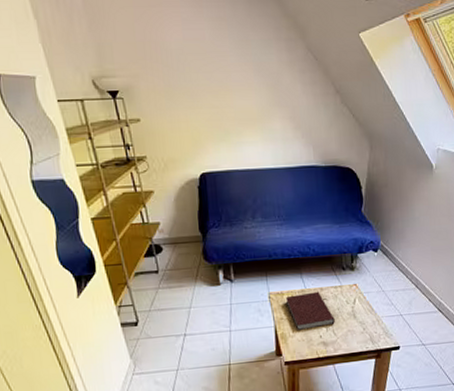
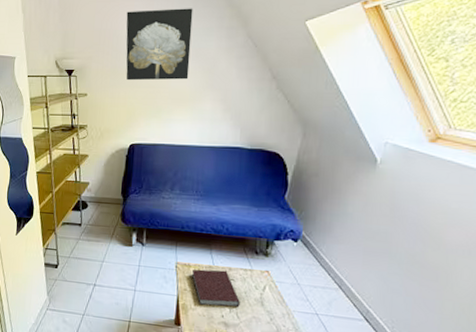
wall art: none [172,17,254,101] -> present [126,8,193,81]

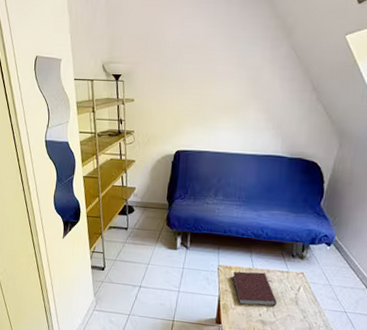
wall art: present [126,8,193,81] -> none [172,16,240,88]

